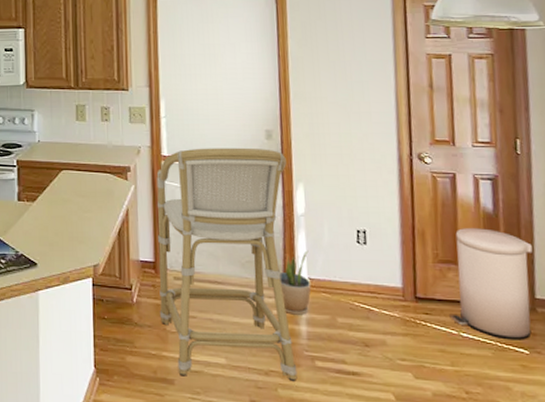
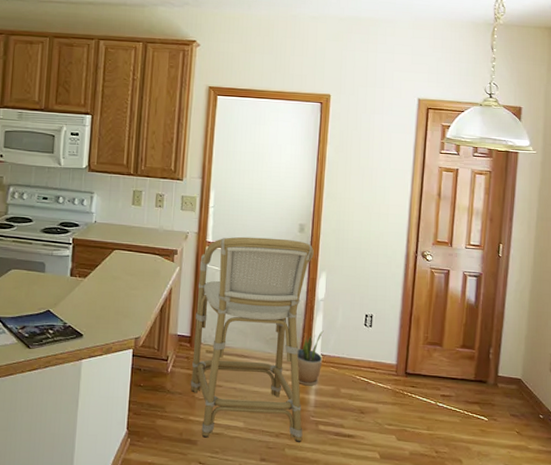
pedal bin: present [449,228,533,340] -> none [431,316,501,410]

